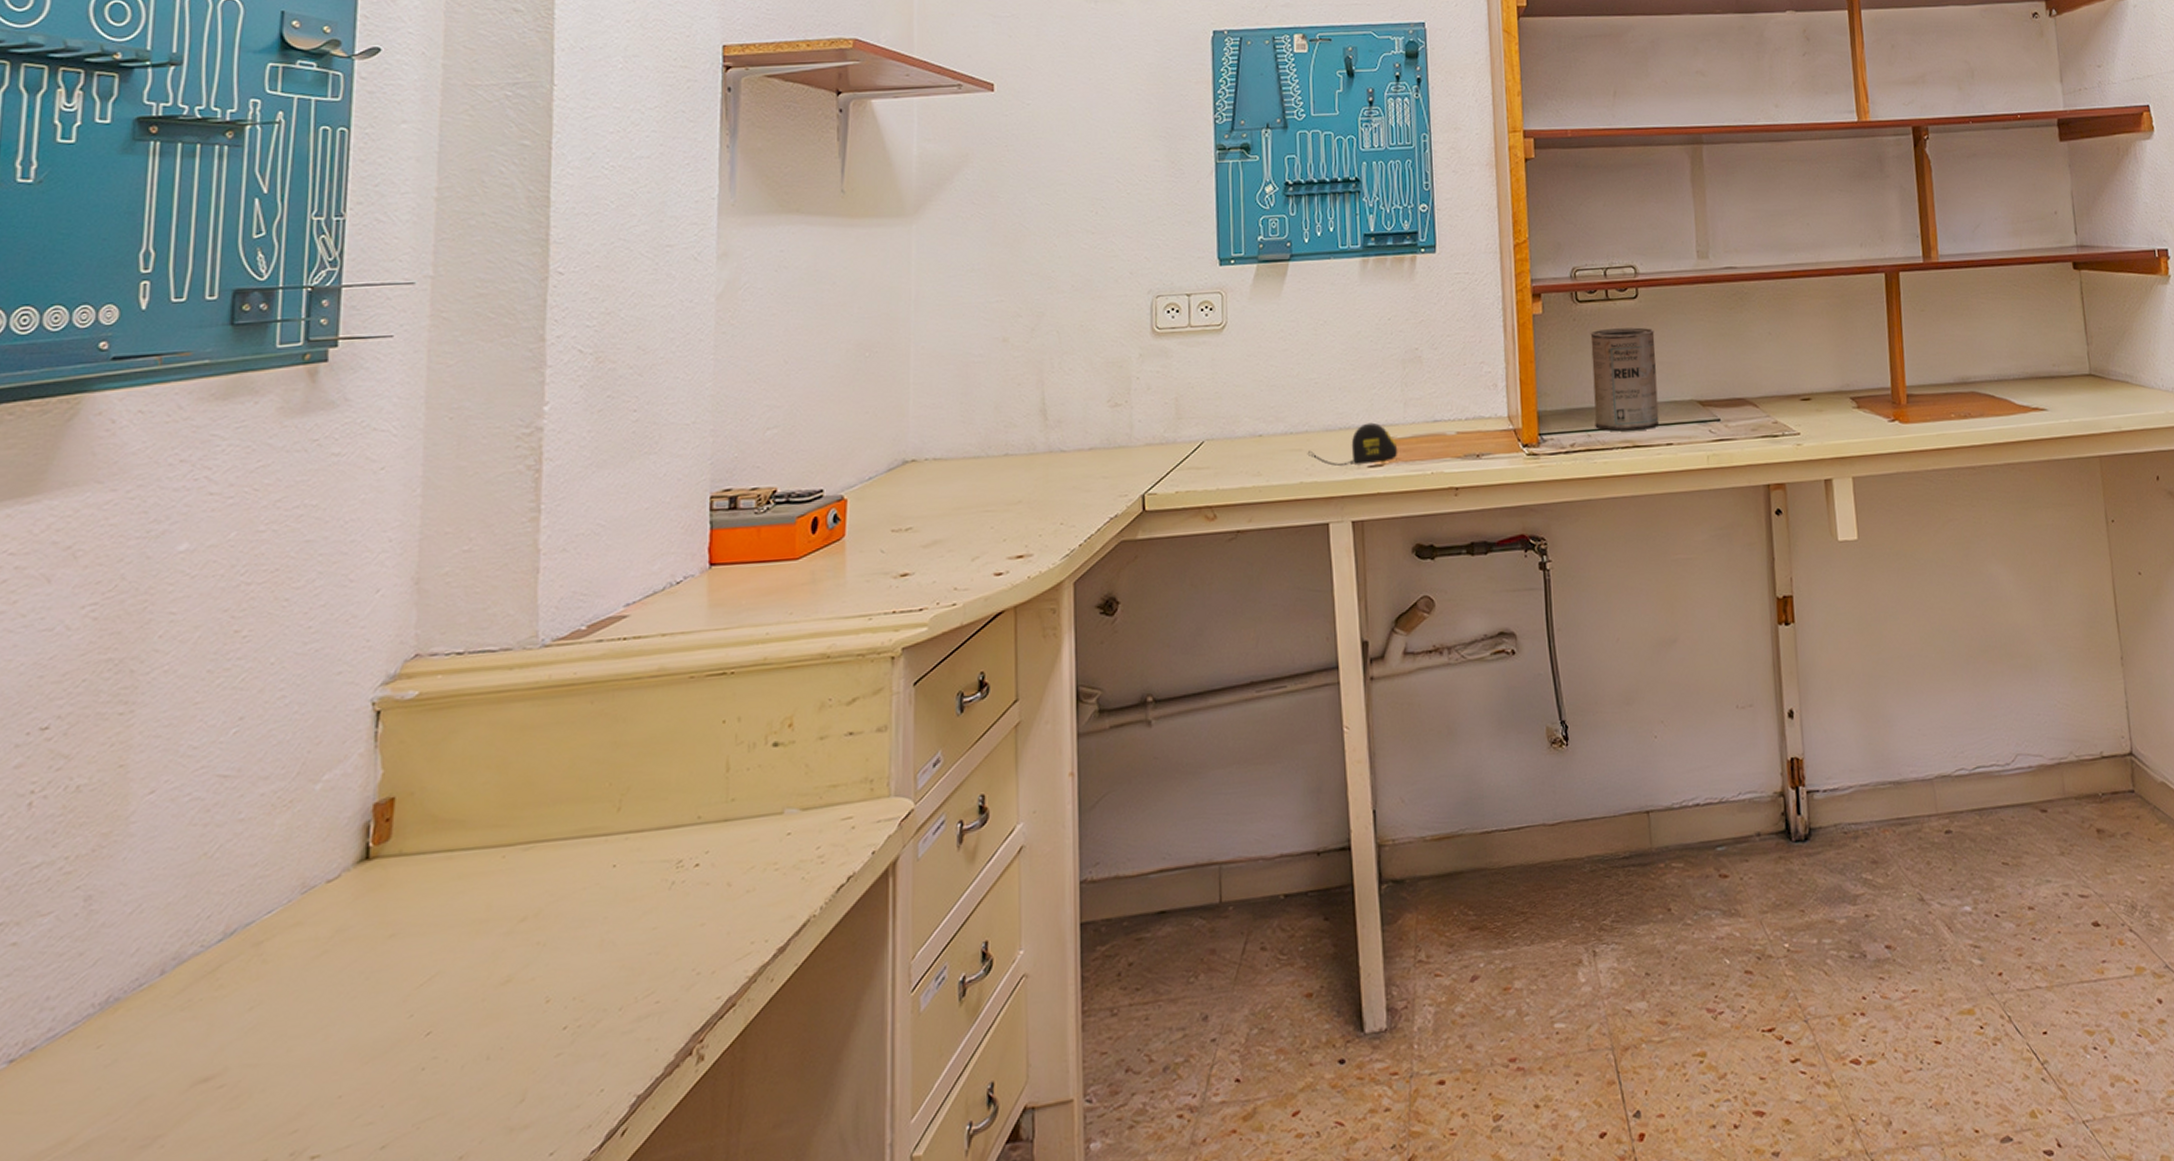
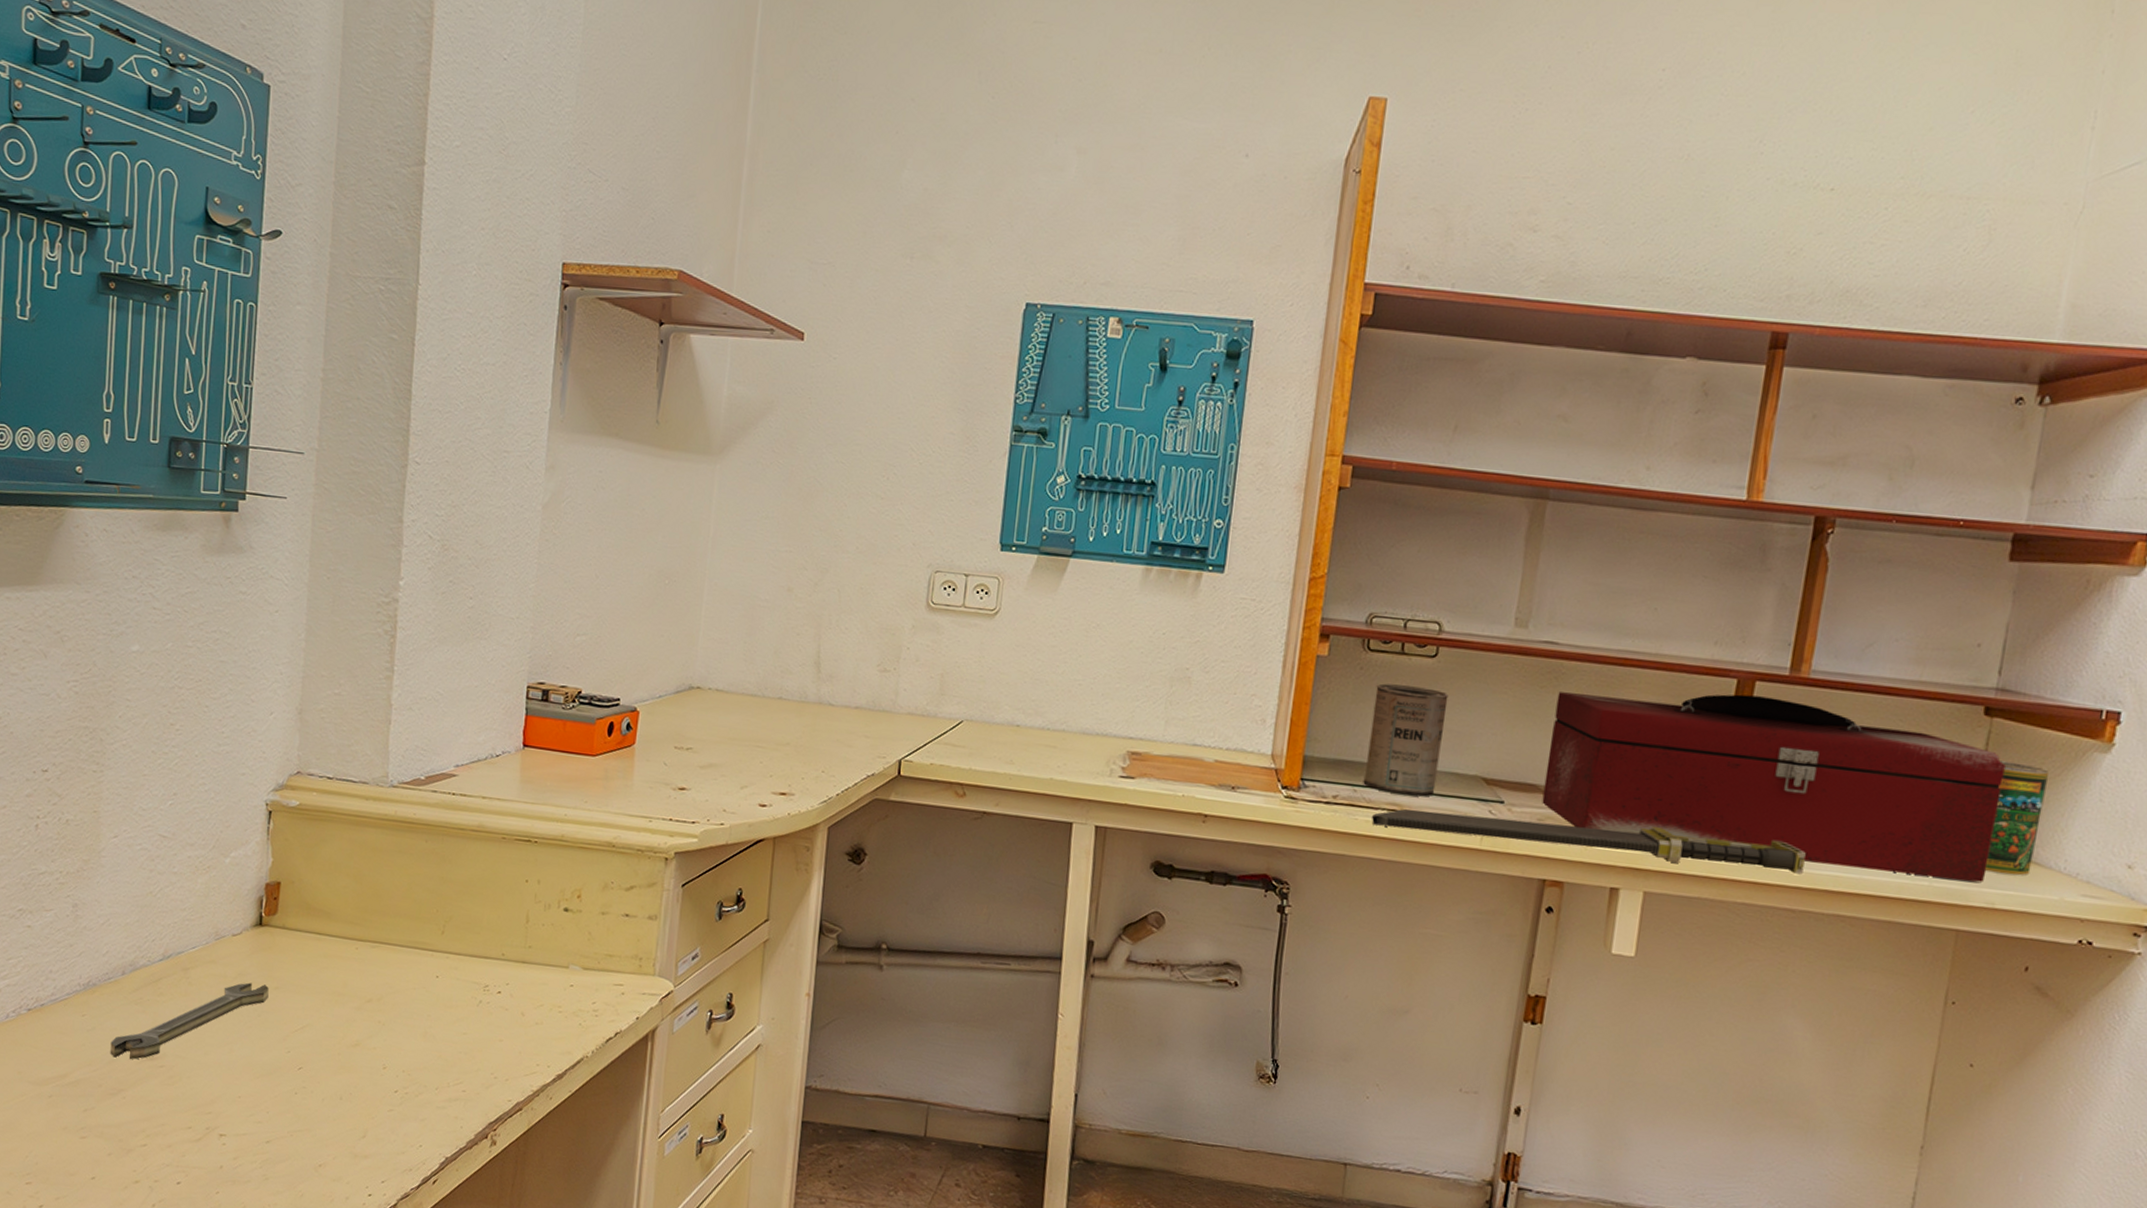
wrench: none [140,935,381,1094] -> present [110,982,269,1060]
tape measure: present [1307,422,1398,467] -> none [1061,733,1152,777]
saw: none [1608,407,1973,465] -> present [1371,808,1806,875]
toolbox: none [1745,284,2109,431] -> present [1542,692,2005,882]
can: none [2094,304,2140,401] -> present [1985,761,2049,876]

